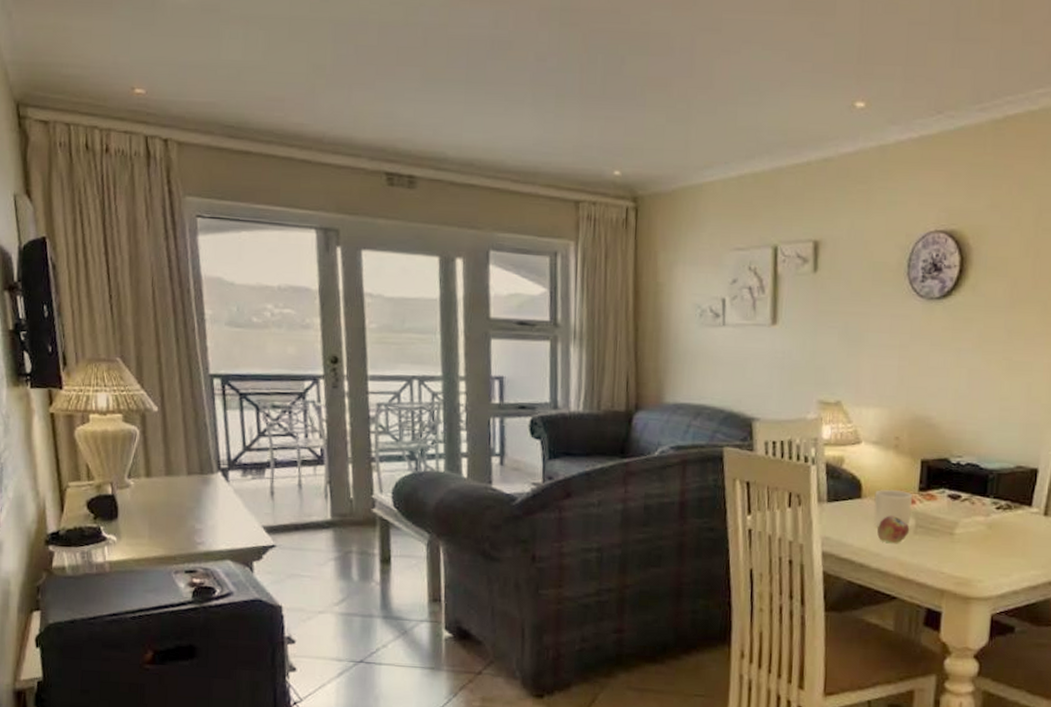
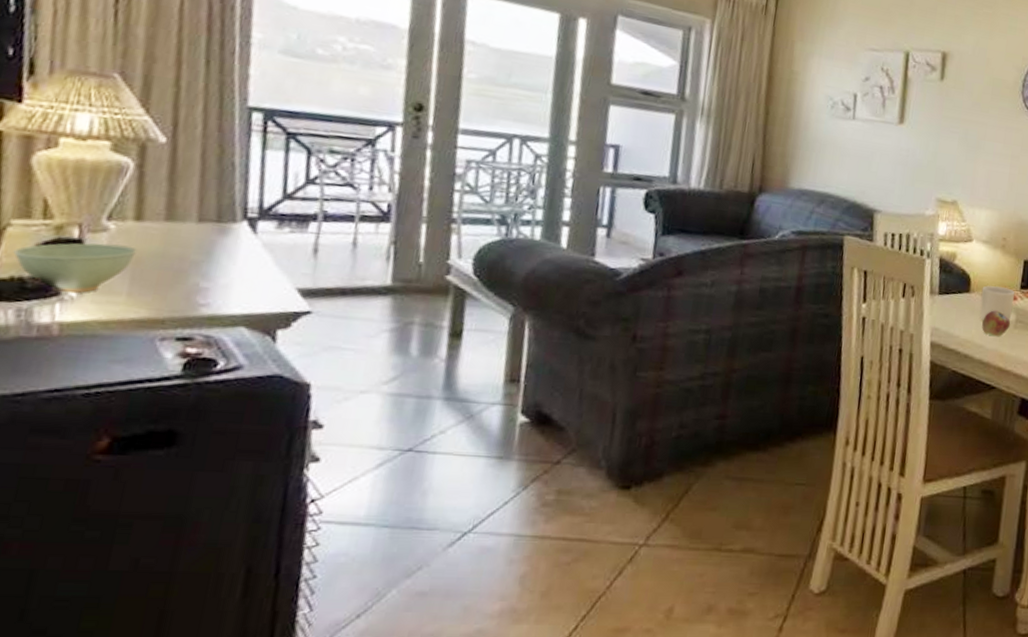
bowl: none [73,497,150,538] -> present [13,243,137,294]

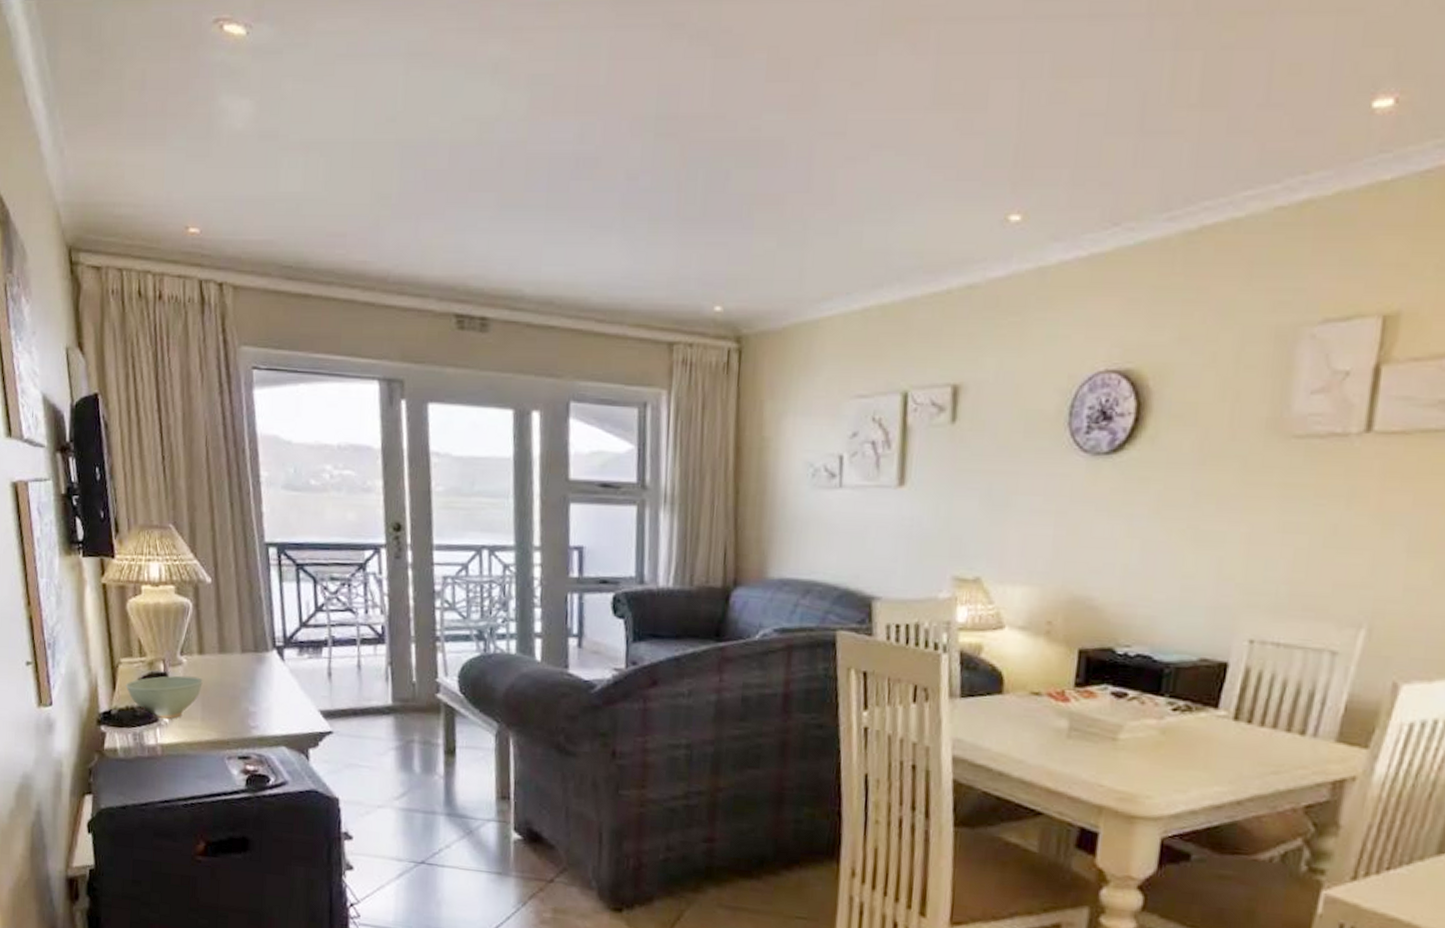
mug: present [979,285,1016,321] -> none [1017,683,1067,730]
fruit: present [982,309,1011,337] -> none [1021,714,1062,750]

